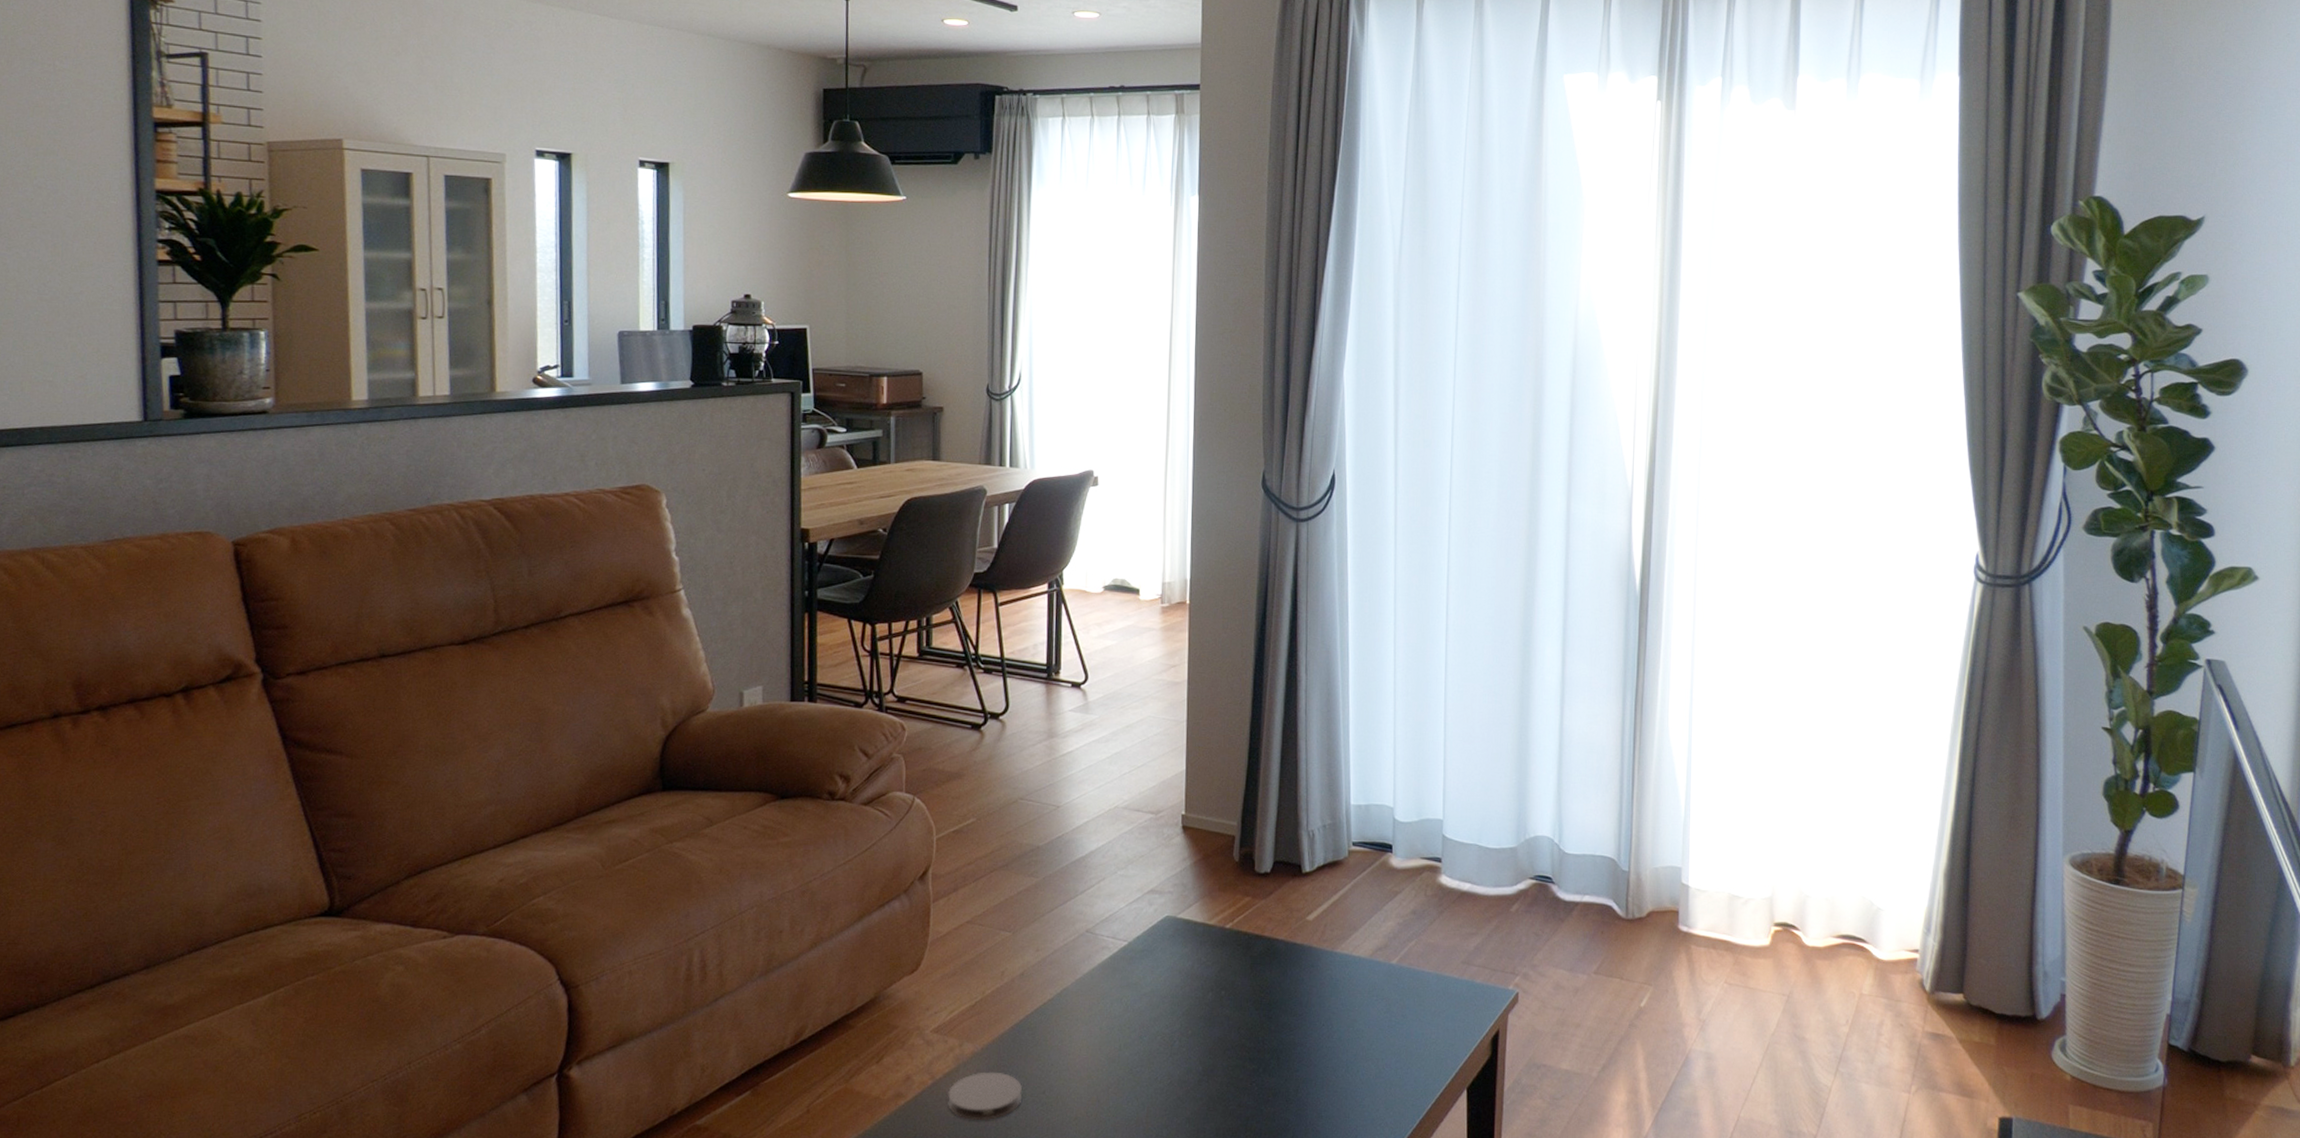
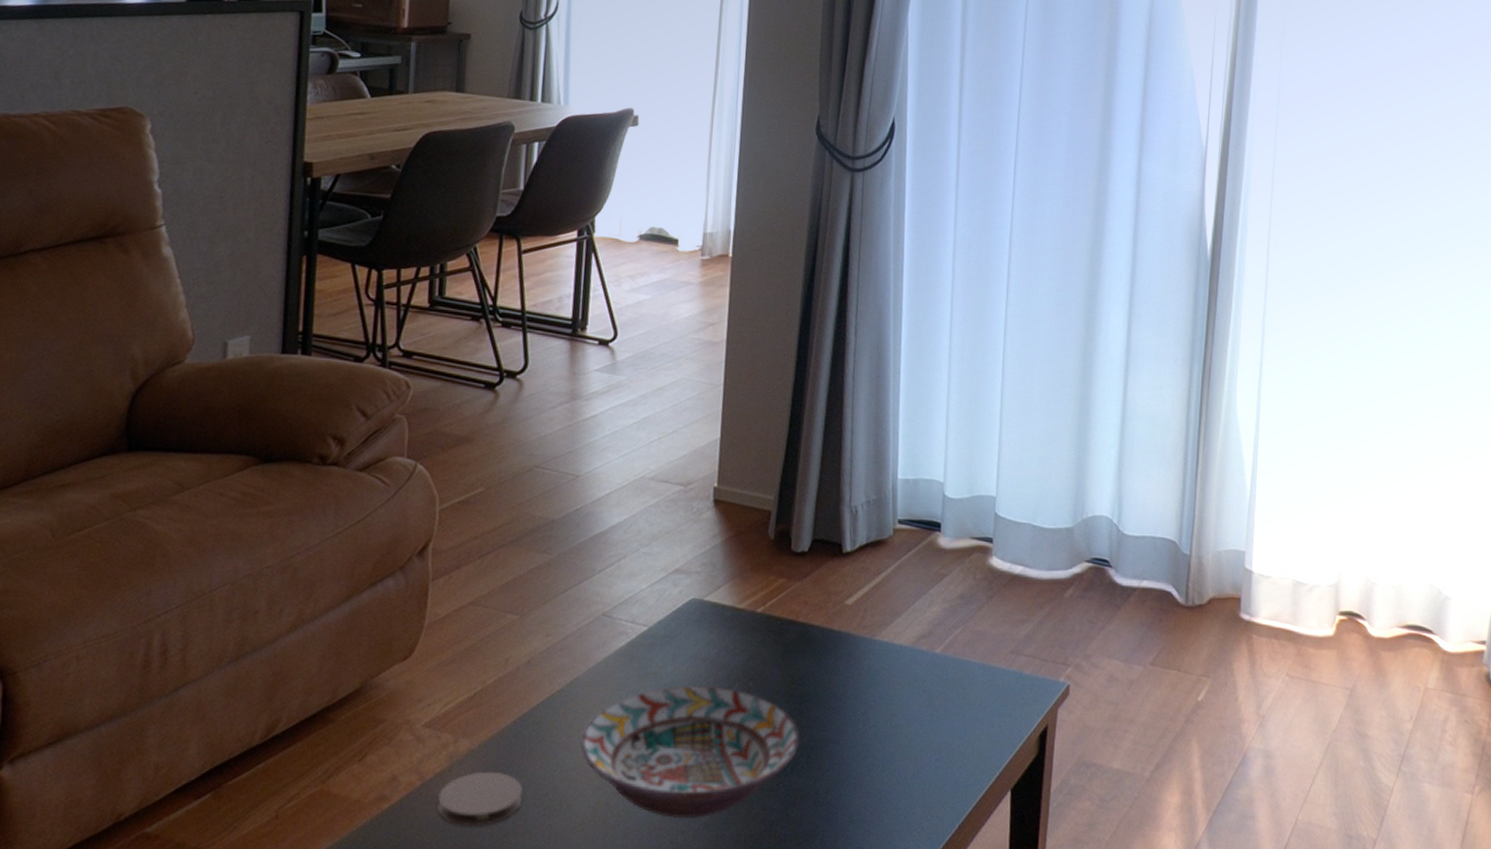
decorative bowl: none [1071,995,1270,1115] -> present [579,686,801,819]

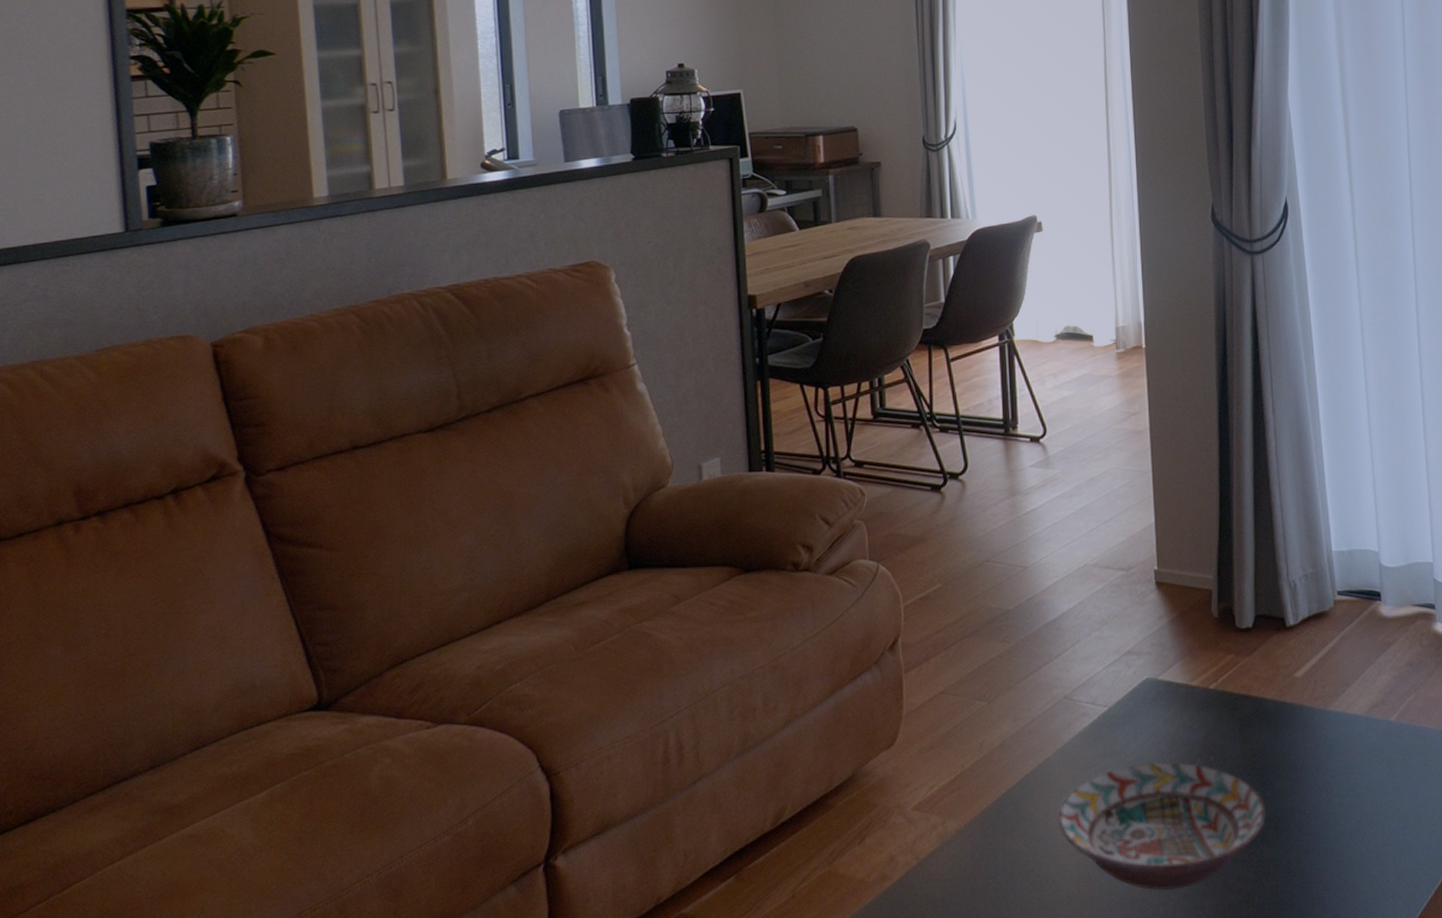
coaster: present [437,771,523,827] -> none [934,850,1011,903]

